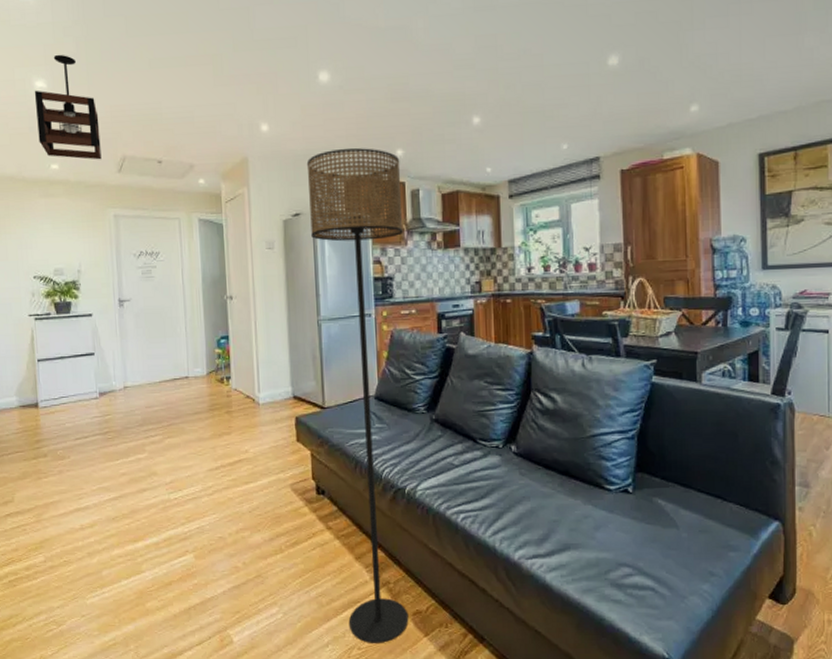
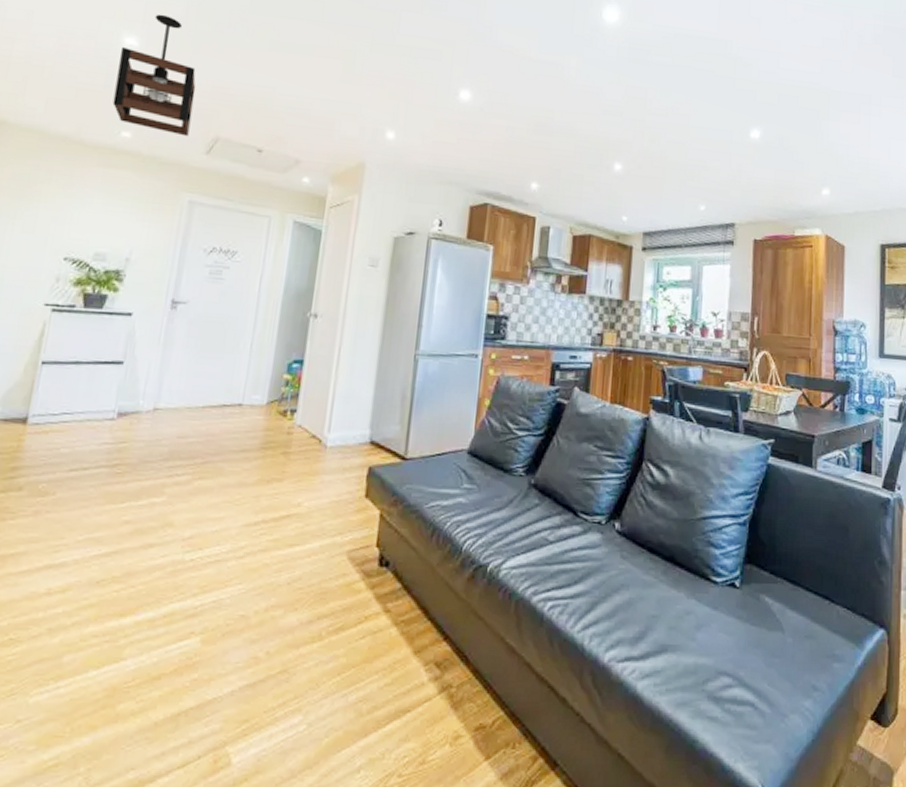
floor lamp: present [306,148,409,644] -> none [391,171,534,770]

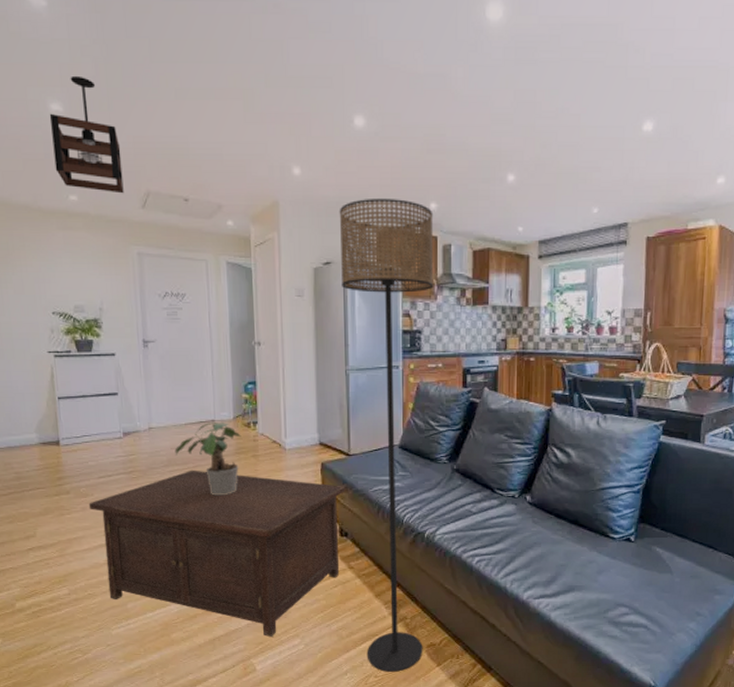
cabinet: none [39,466,395,711] -> present [88,469,345,637]
potted plant: none [180,406,273,504] -> present [174,421,241,496]
floor lamp: none [391,171,534,770] -> present [339,197,434,673]

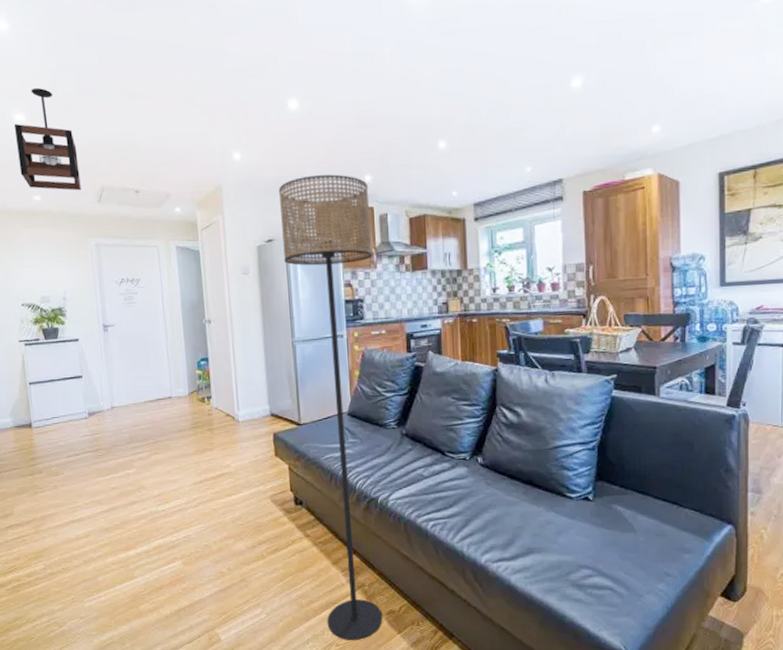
cabinet: present [88,469,345,637] -> none [59,445,298,606]
potted plant: present [174,421,241,496] -> none [135,398,197,470]

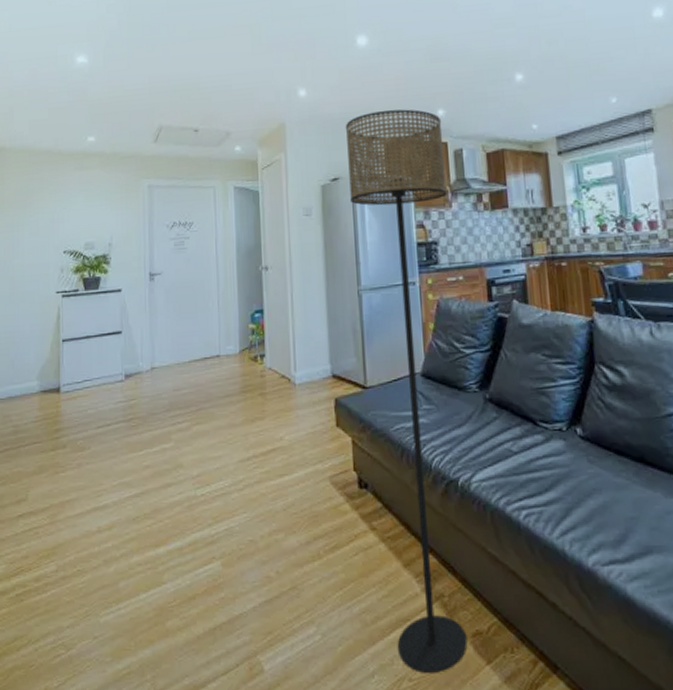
pendant light: present [13,87,81,191] -> none [75,30,138,131]

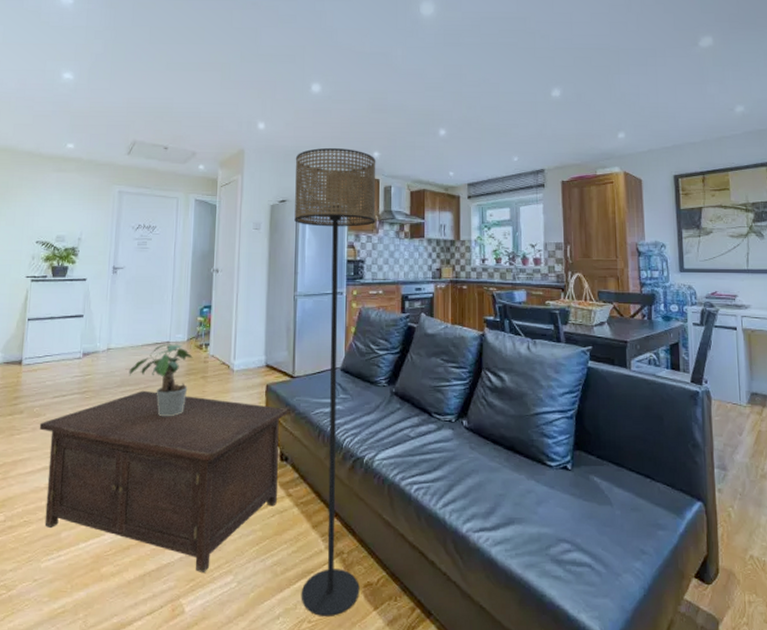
cabinet: none [84,413,363,624] -> present [39,390,288,572]
potted plant: none [177,357,248,444] -> present [128,343,193,417]

